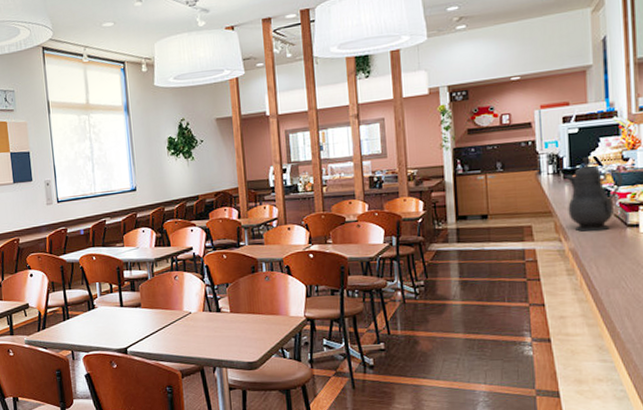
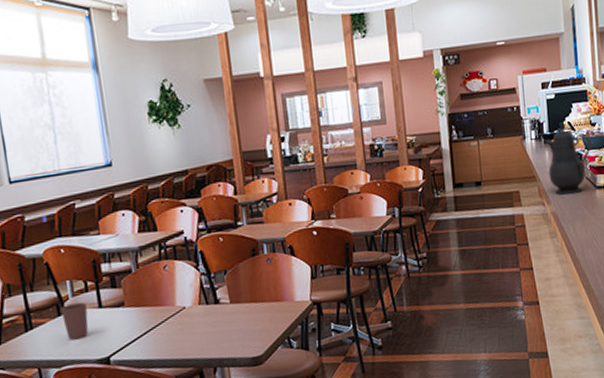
cup: none [91,301,112,331] -> present [61,302,89,340]

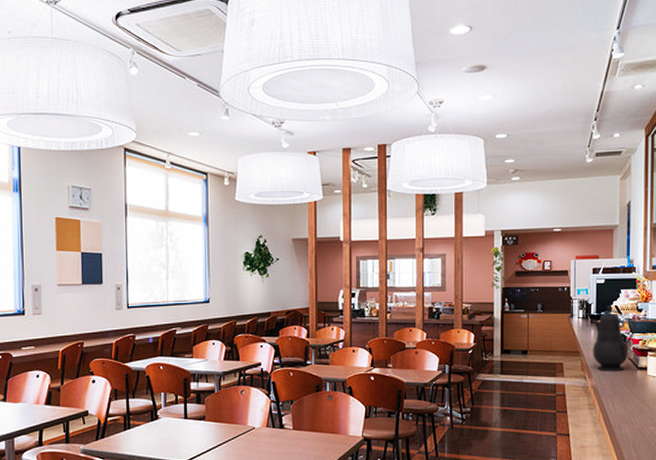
cup: present [61,302,89,340] -> none [154,412,176,442]

